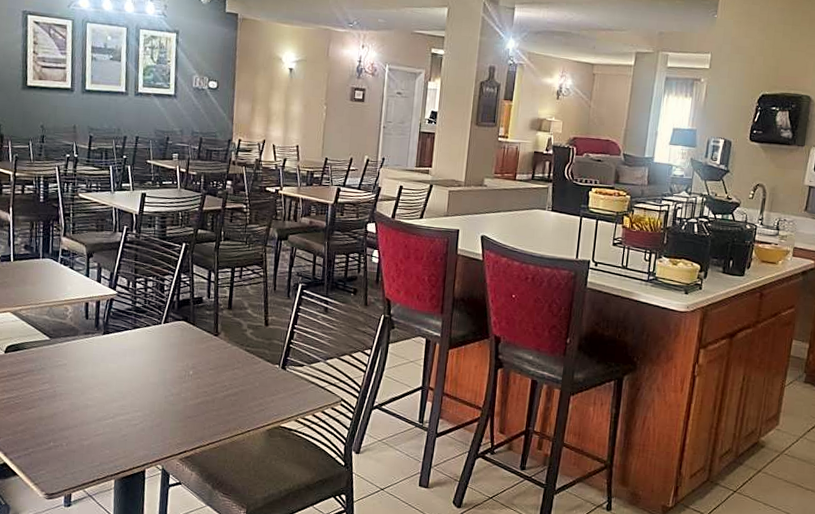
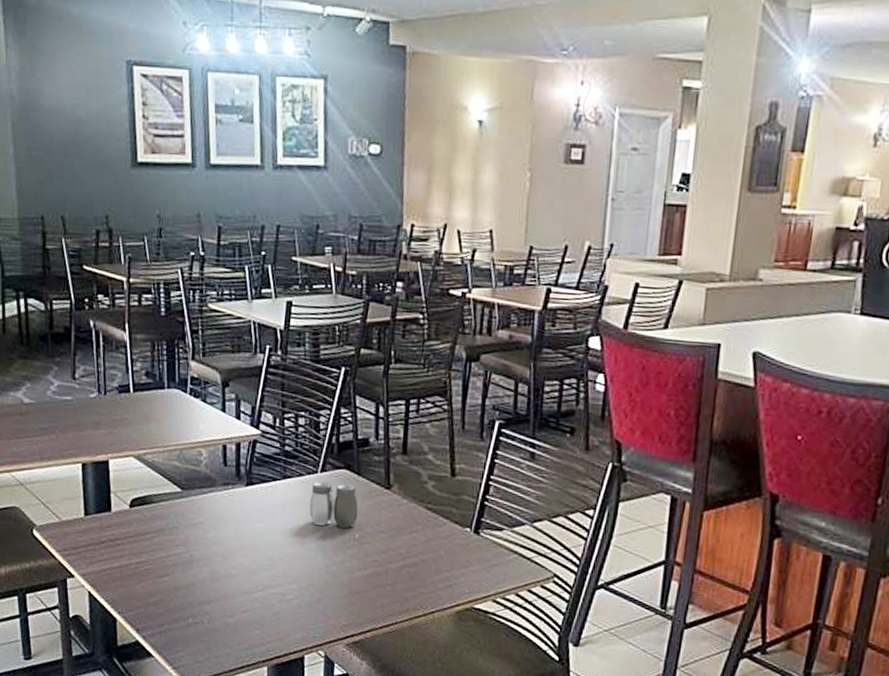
salt and pepper shaker: none [153,330,193,367] -> present [309,481,358,528]

